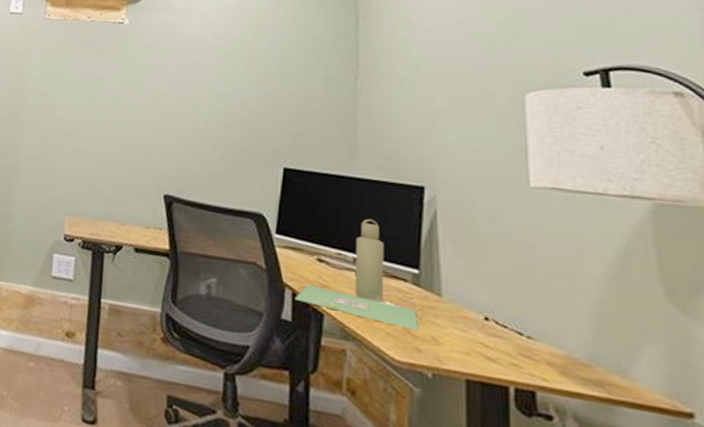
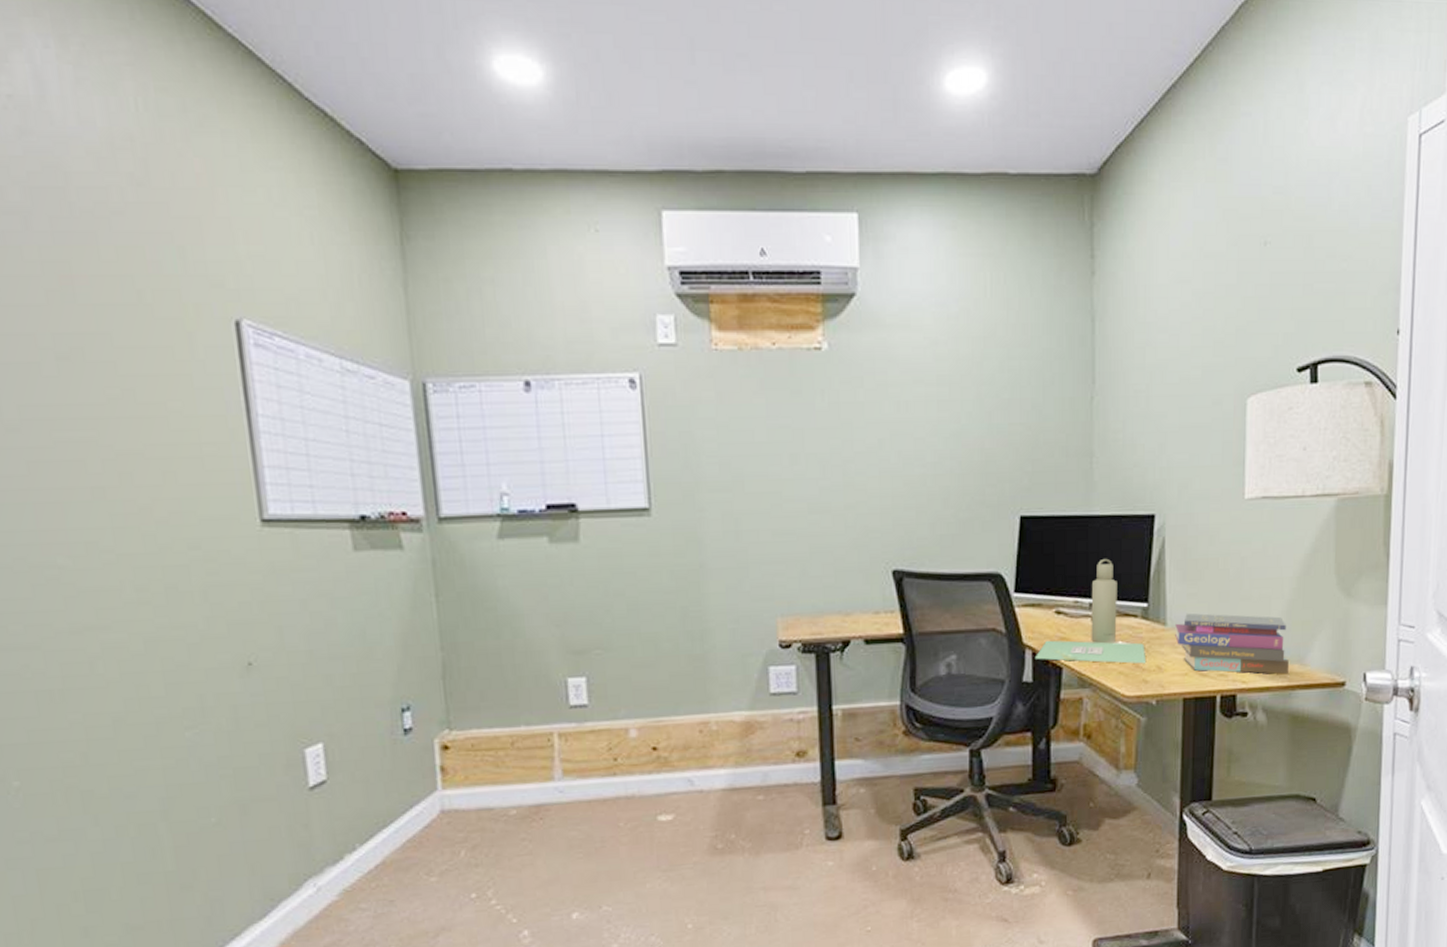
books: none [452,288,607,385] -> present [1175,613,1289,675]

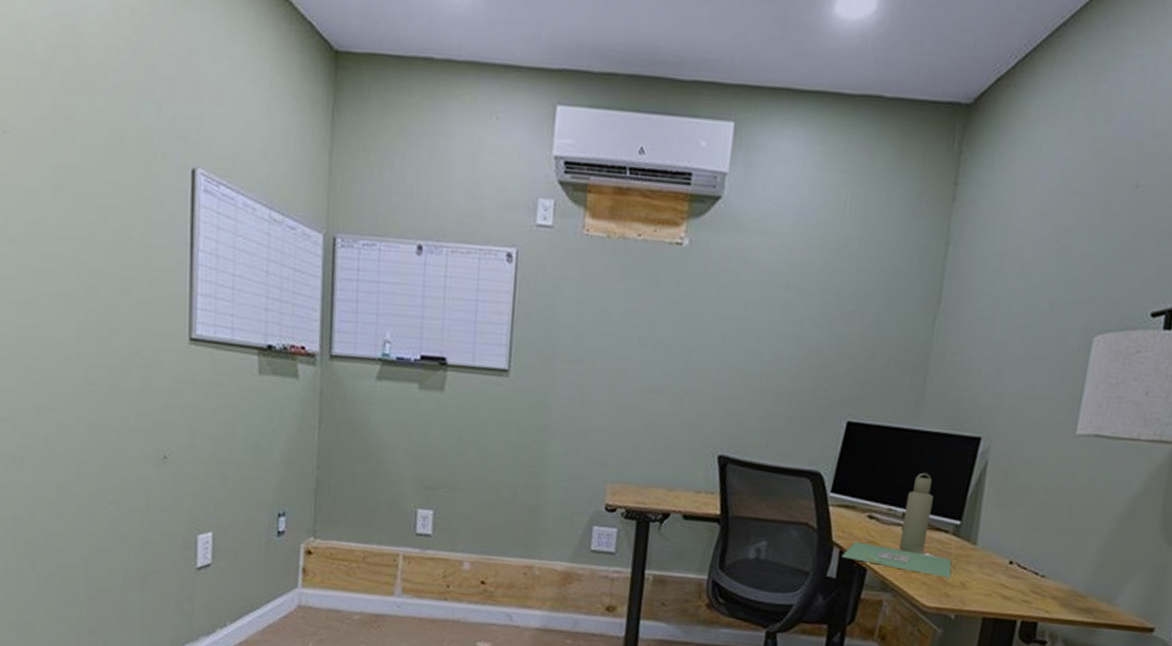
books: present [1175,613,1289,675] -> none [983,536,1100,611]

